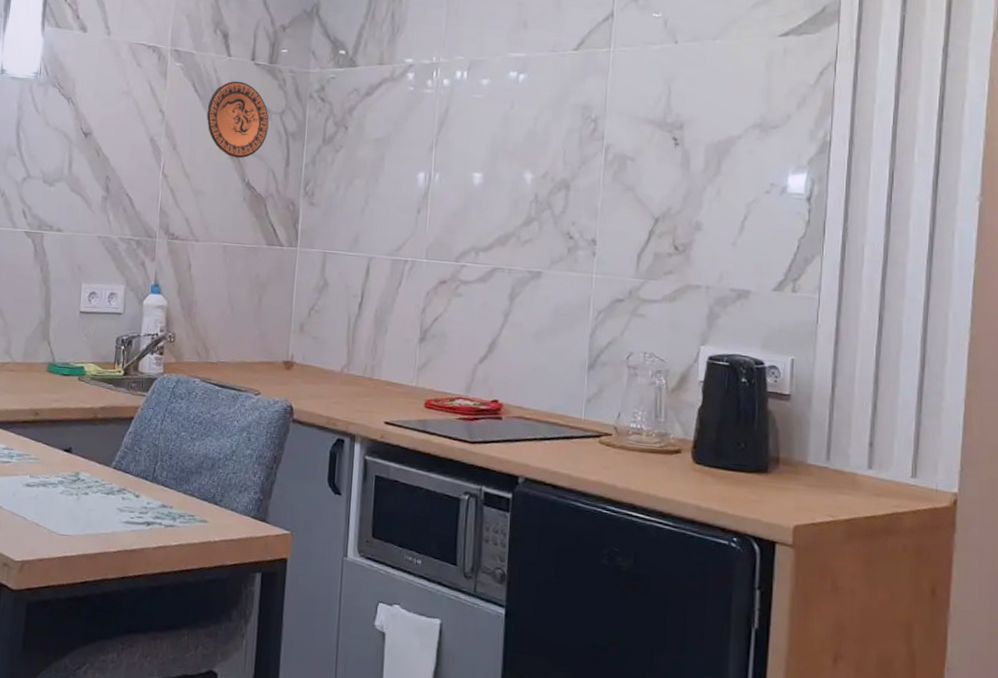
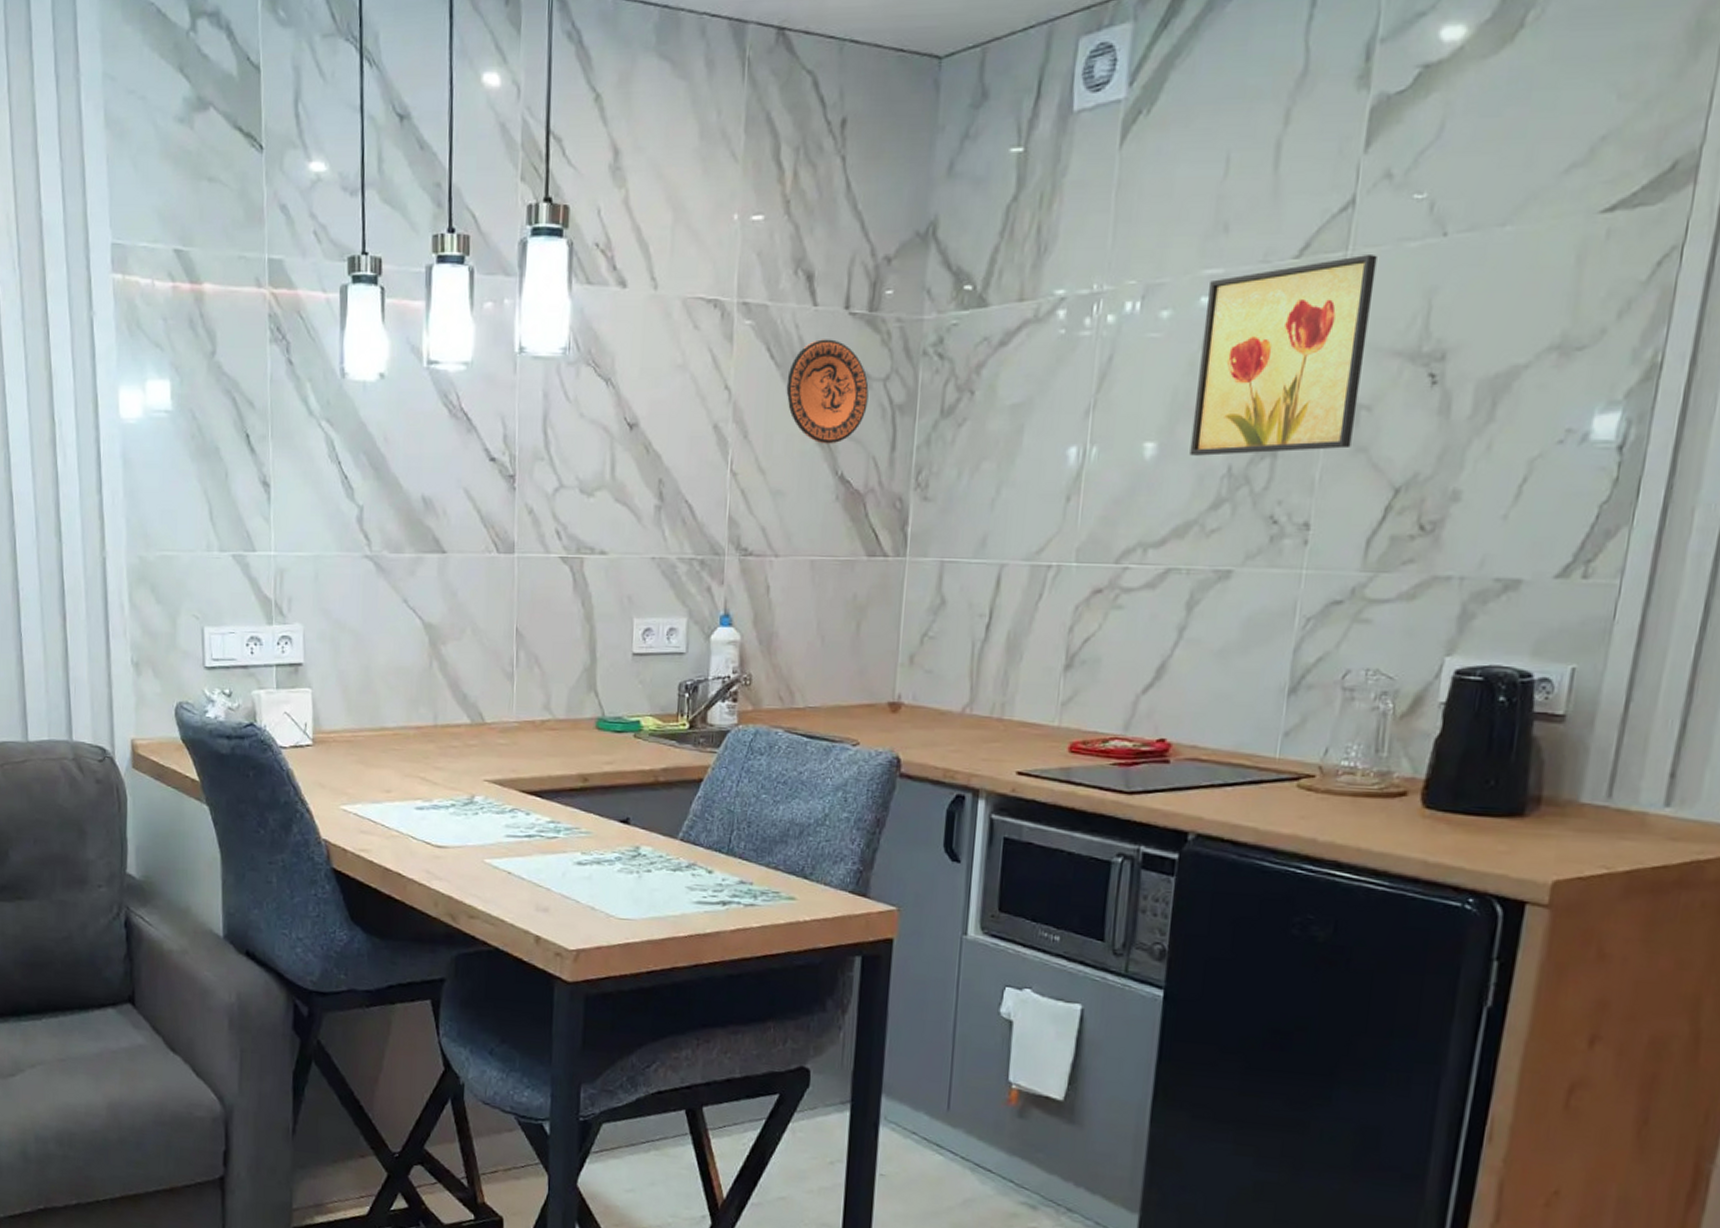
wall art: none [507,52,631,187] -> present [1189,255,1377,456]

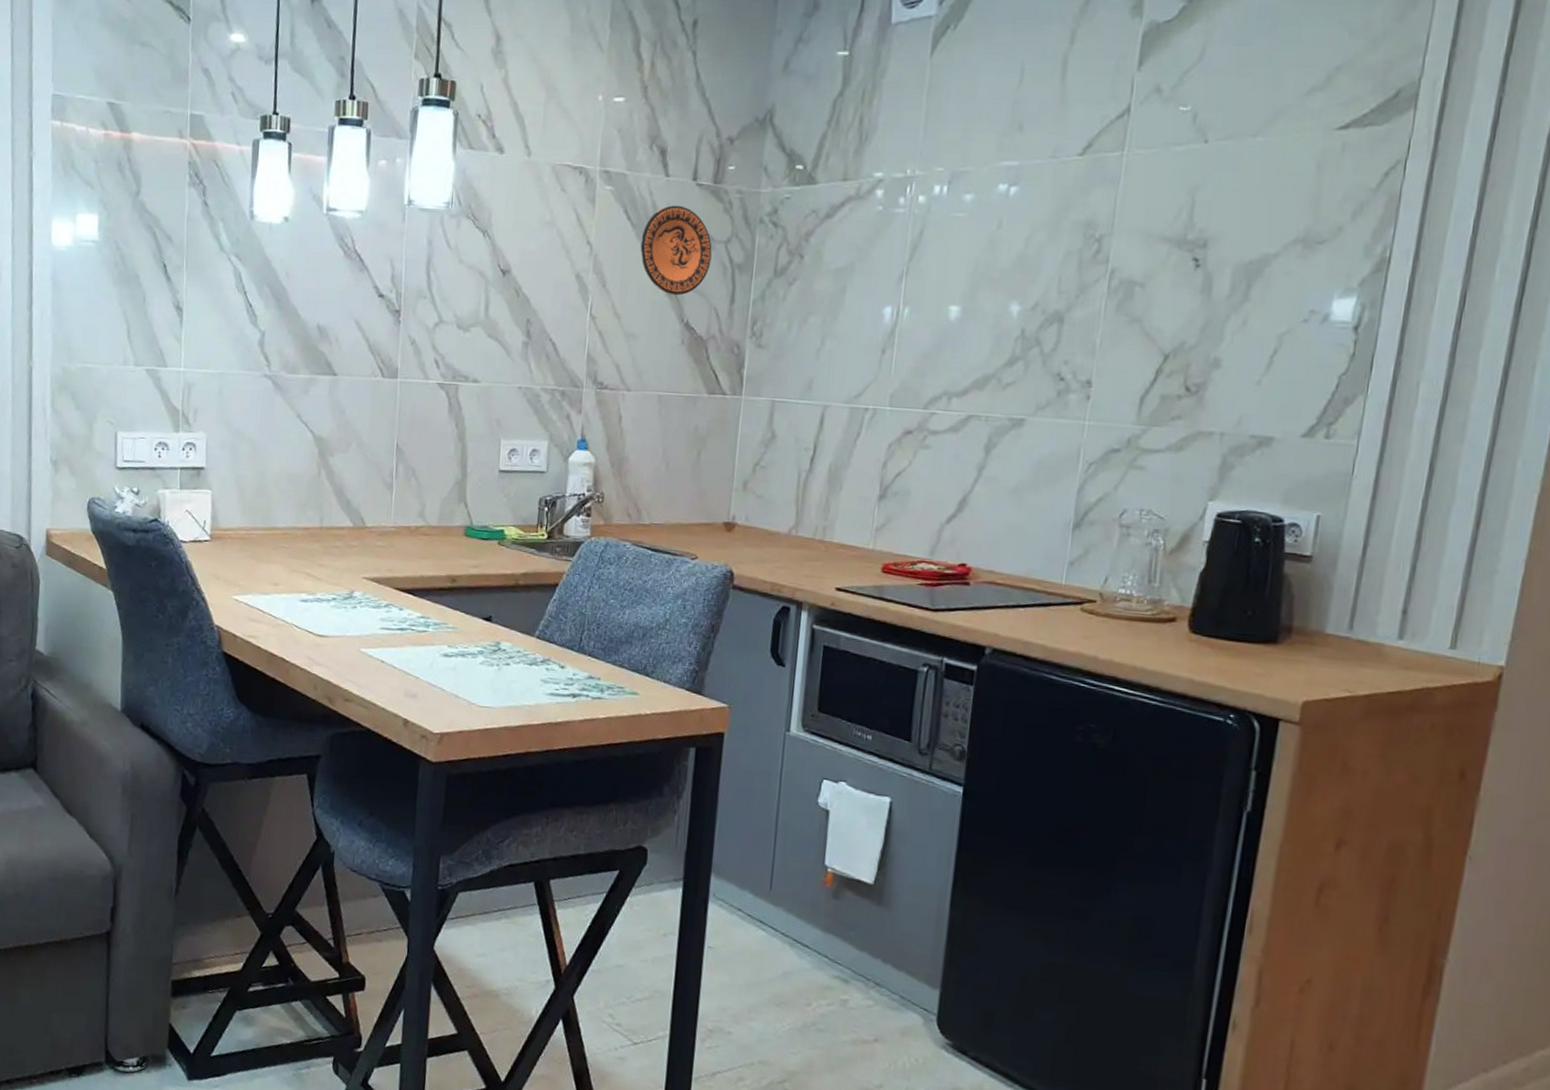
wall art: present [1189,255,1377,456] -> none [988,155,1149,320]

